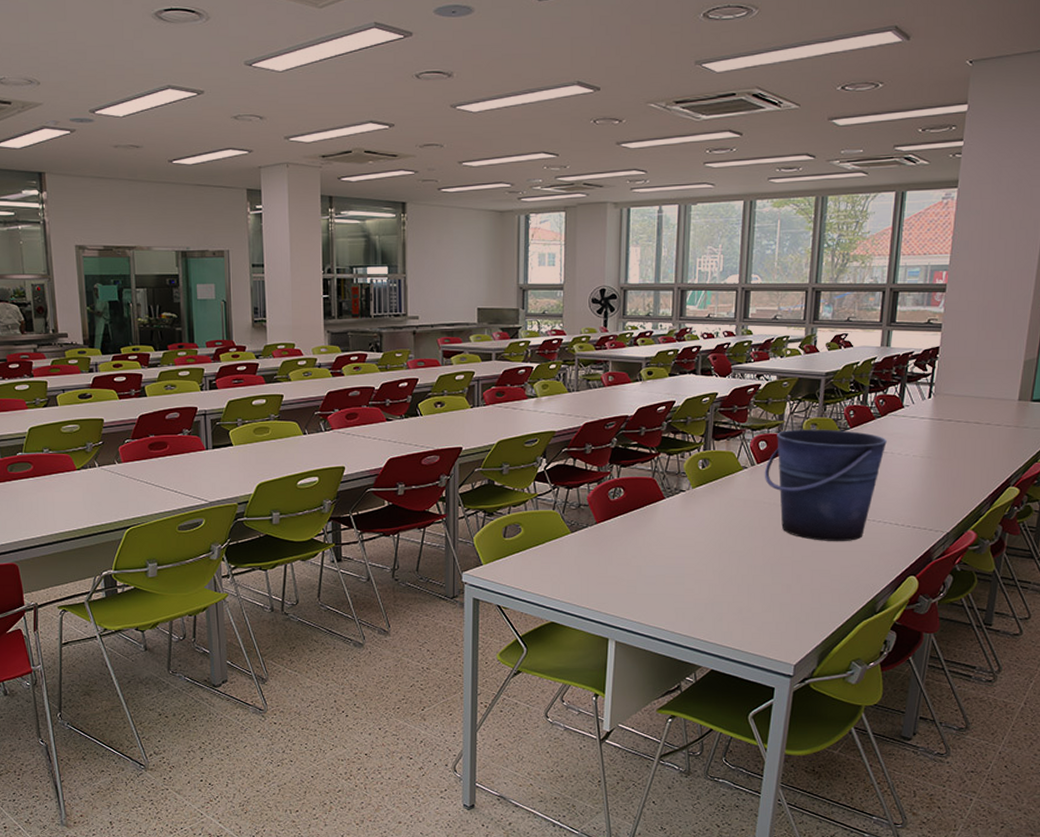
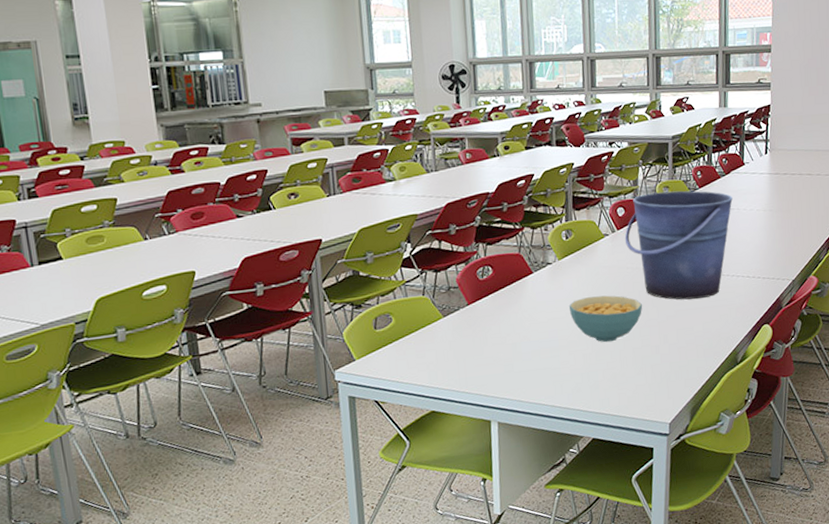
cereal bowl: none [698,528,777,576] -> present [568,295,643,343]

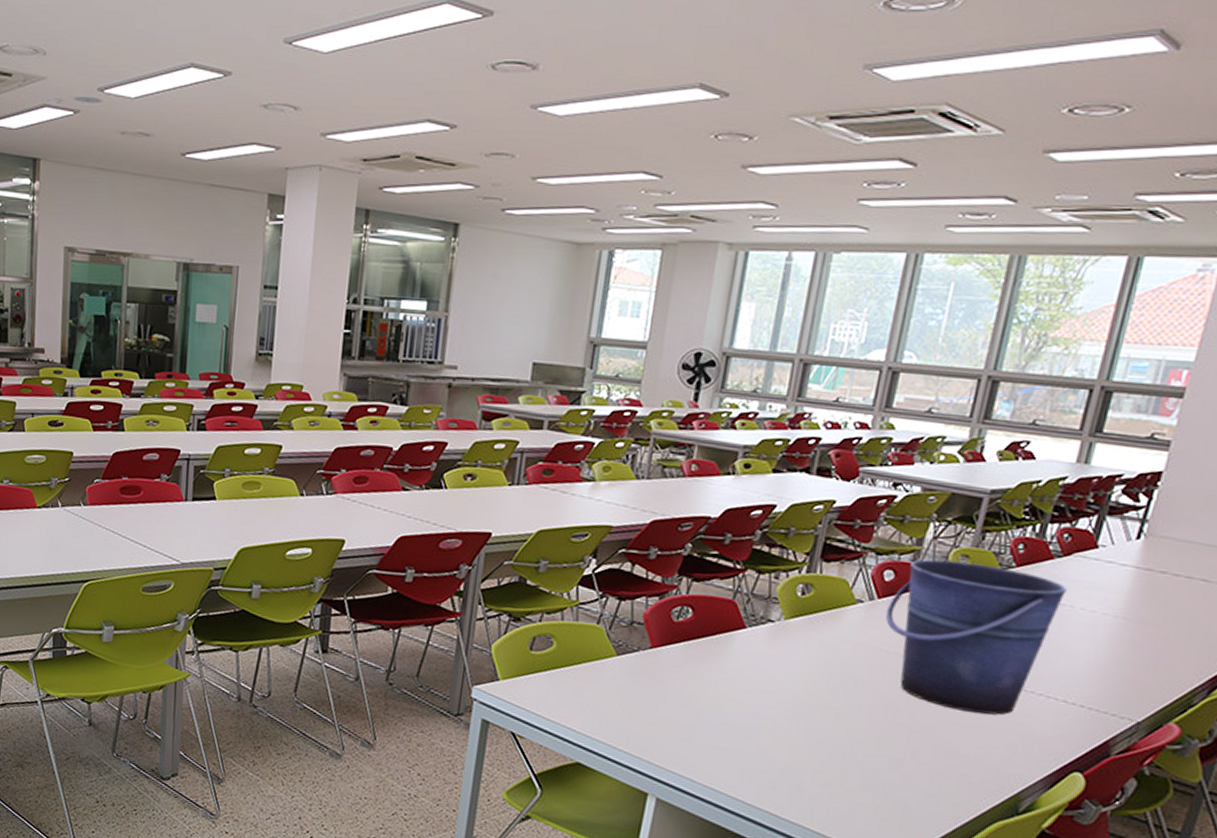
cereal bowl: present [568,295,643,343] -> none [784,674,892,739]

